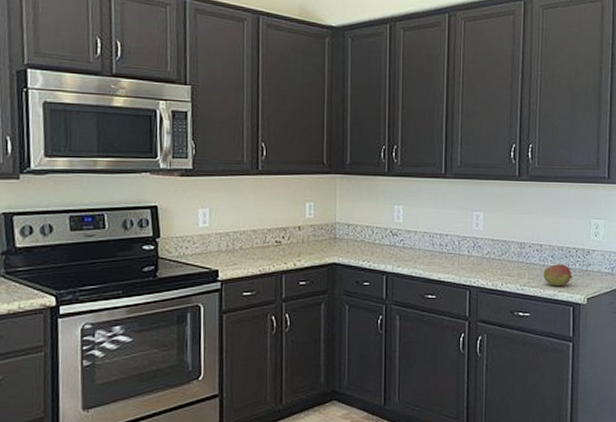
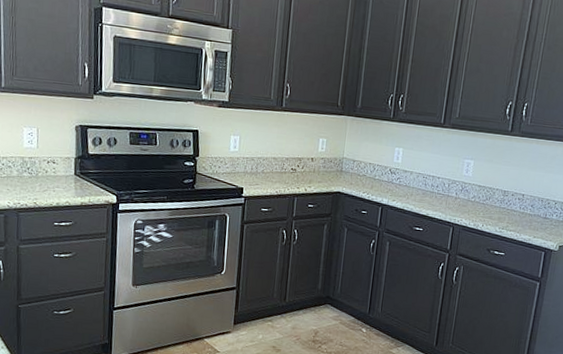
fruit: present [543,264,574,287] -> none [521,213,549,233]

